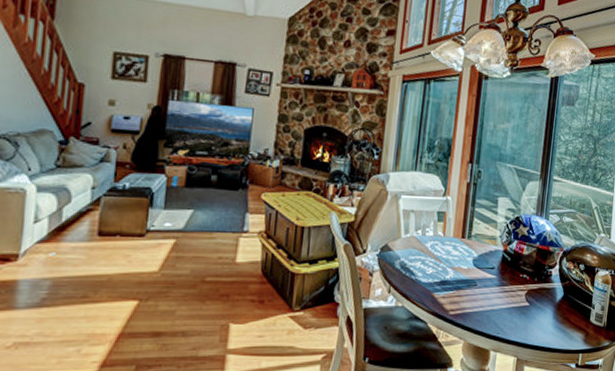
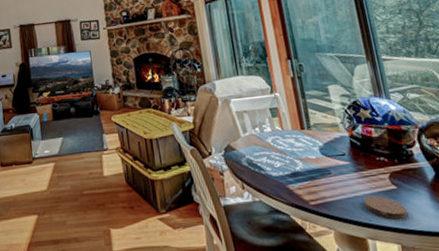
coaster: none [497,310,531,334] -> present [363,195,408,219]

